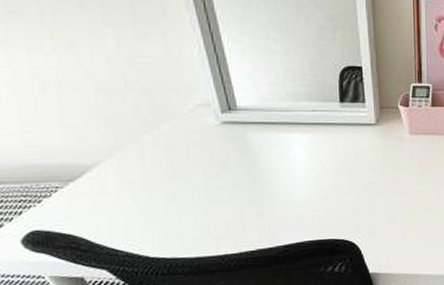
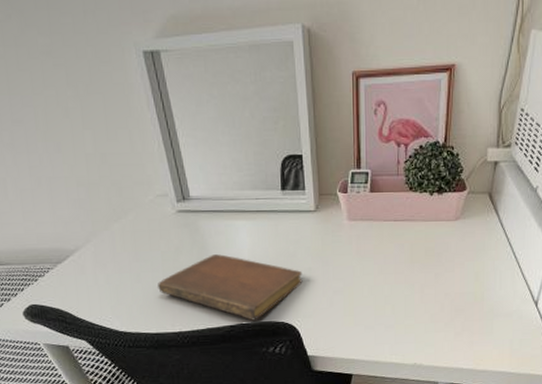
notebook: none [198,169,363,239] -> present [158,254,303,321]

